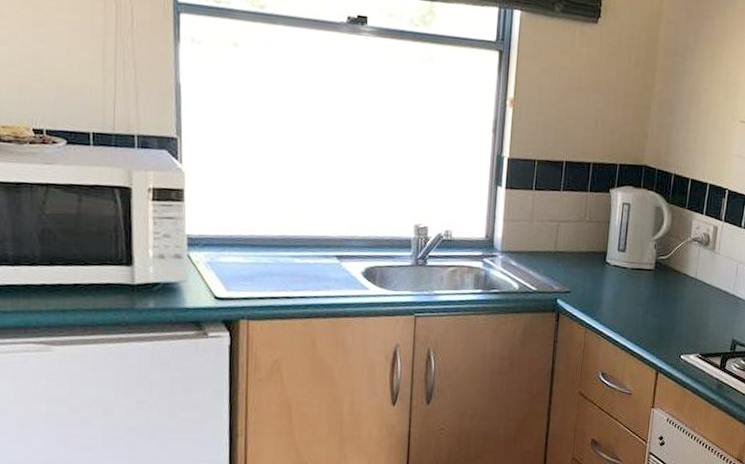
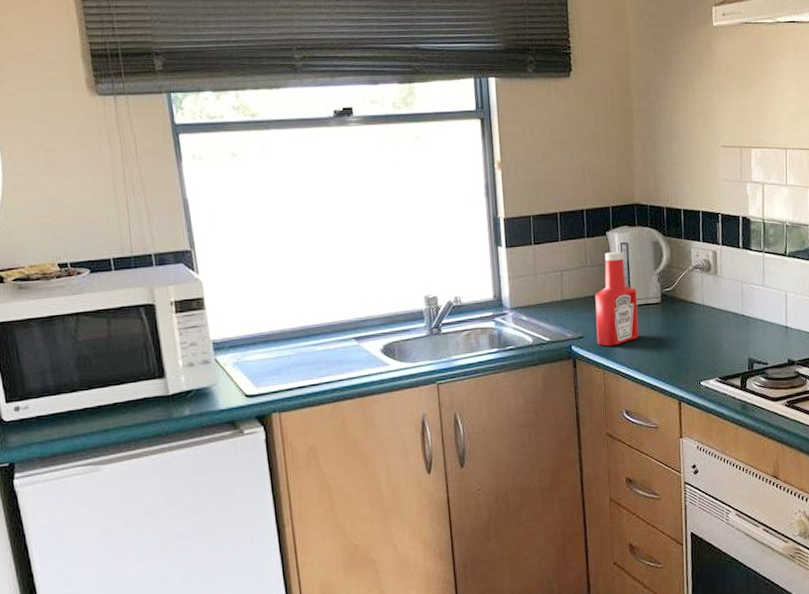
ketchup bottle: none [584,210,631,306] -> present [595,251,639,346]

